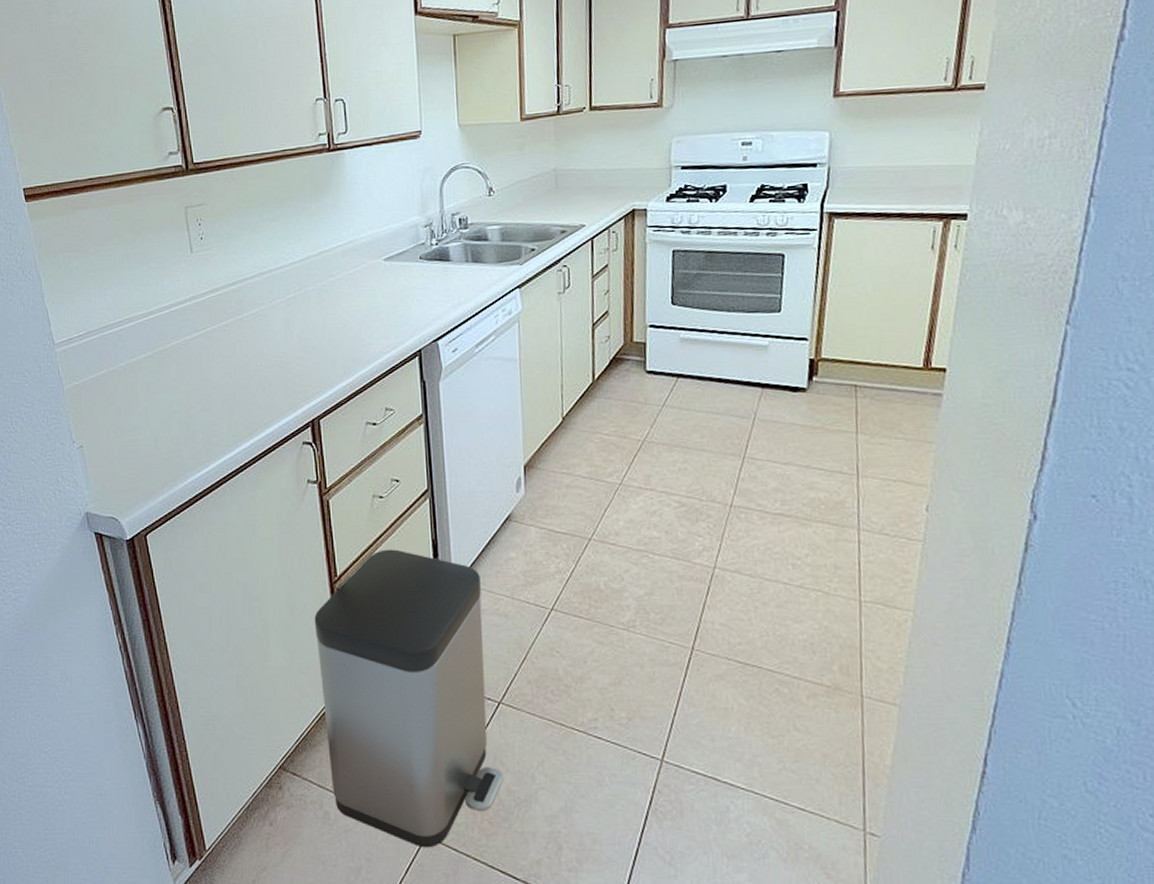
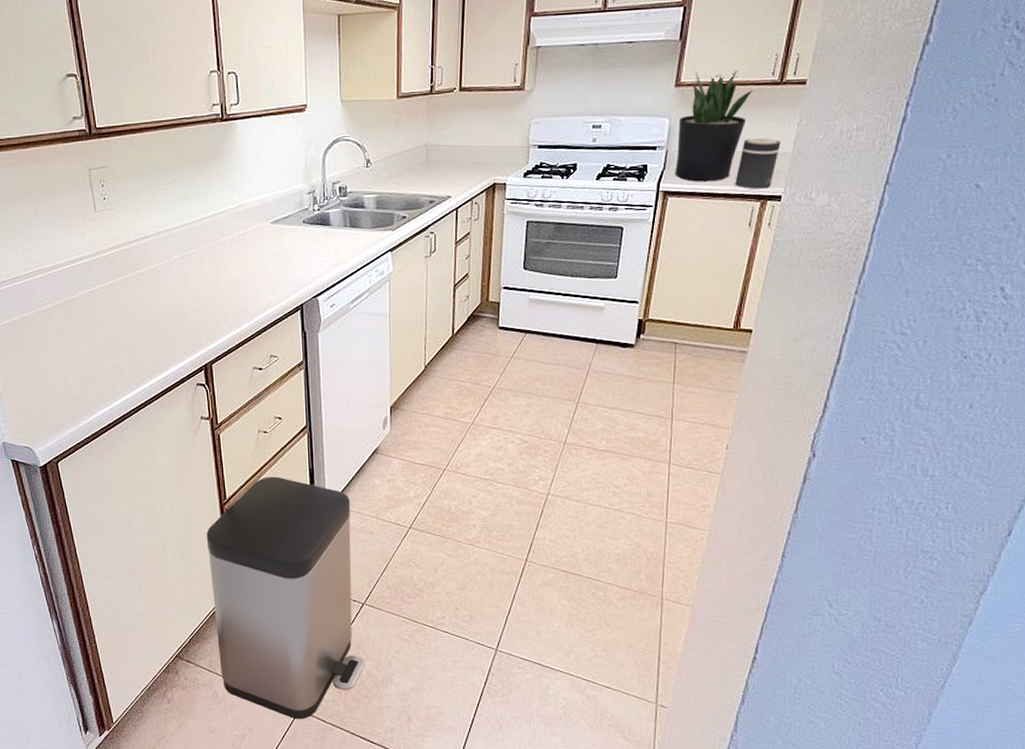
planter: none [840,76,924,201] -> present [675,69,754,182]
cylinder: none [911,149,961,207] -> present [735,137,781,189]

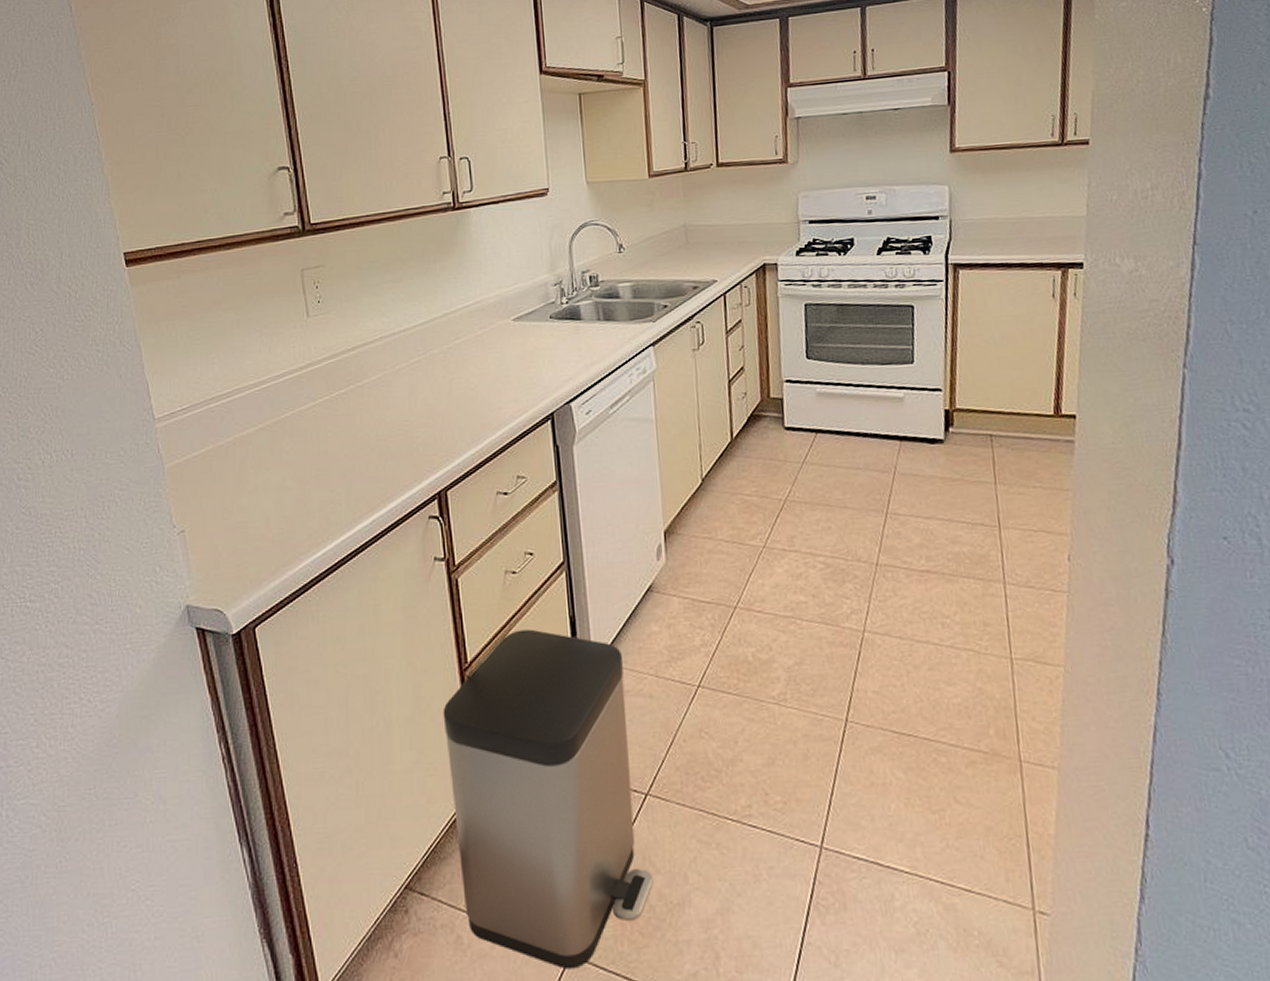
planter: present [675,69,754,182] -> none [959,132,1035,252]
cylinder: present [735,137,781,189] -> none [1029,201,1073,257]

